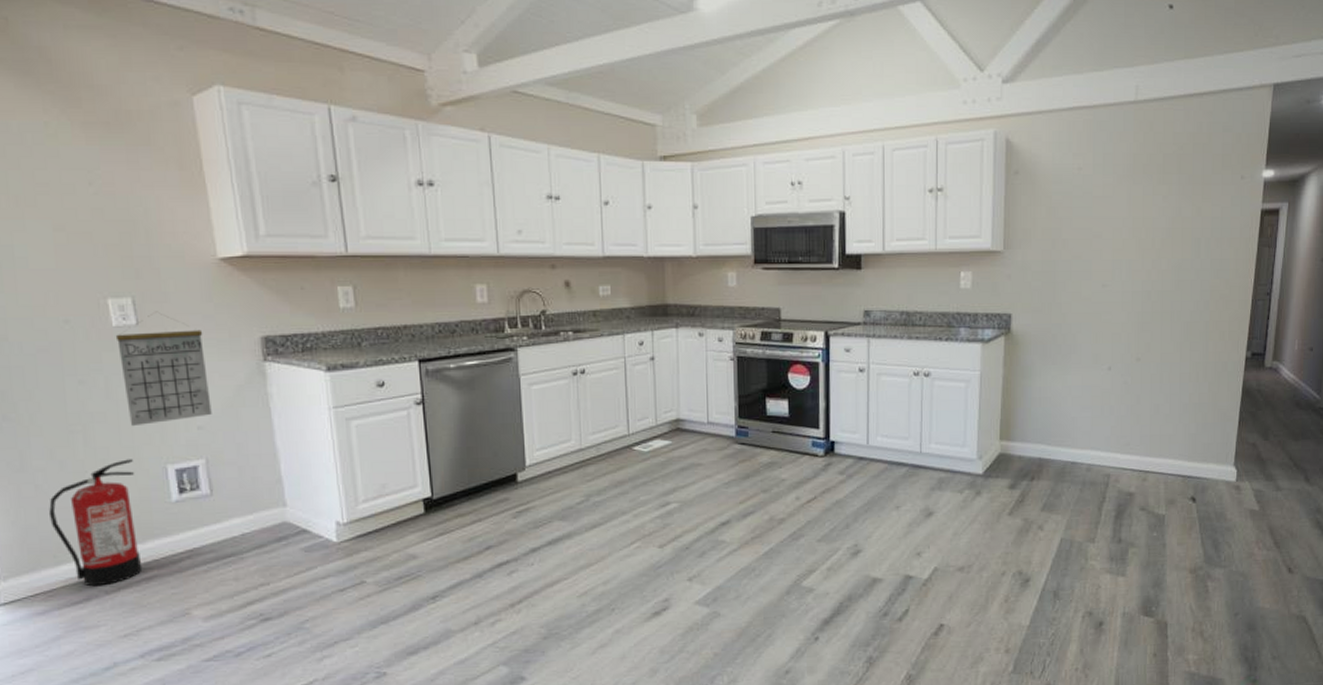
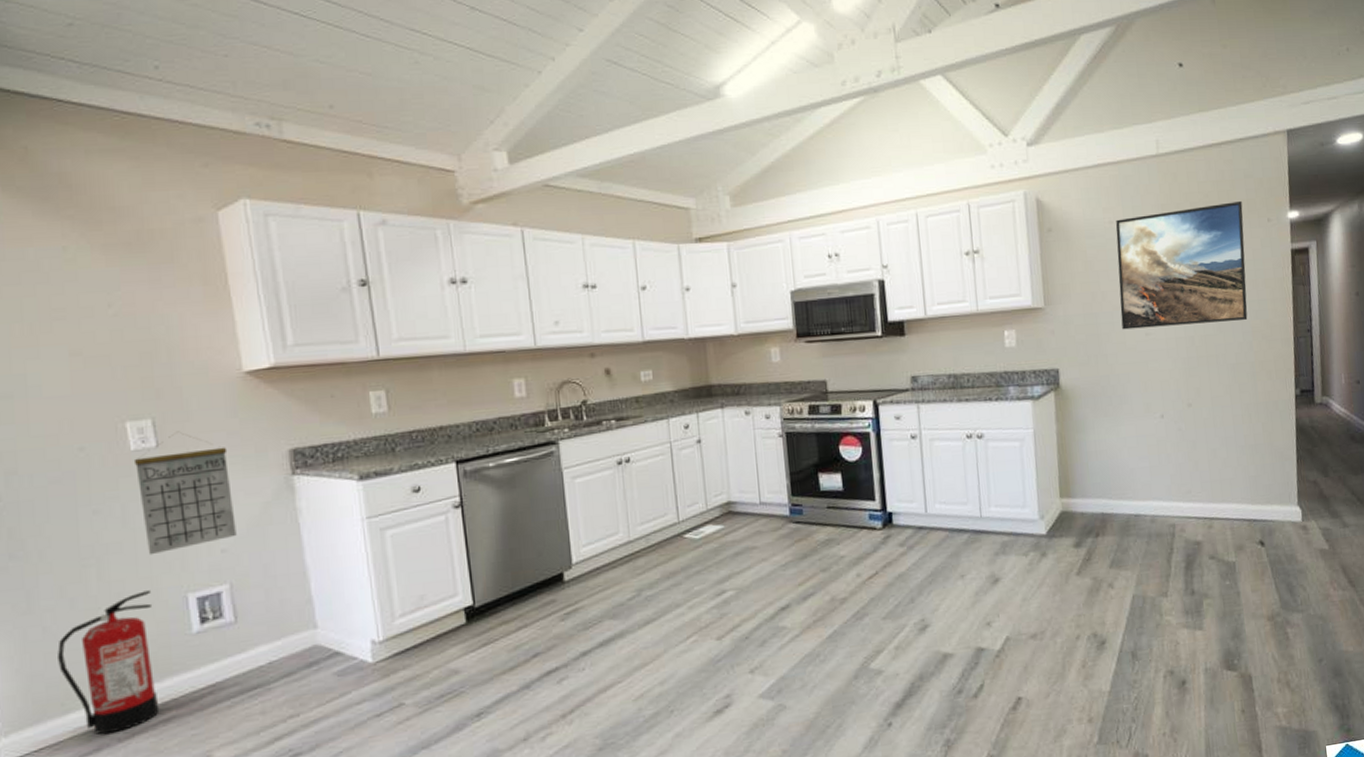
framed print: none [1079,155,1217,279] -> present [1115,200,1248,330]

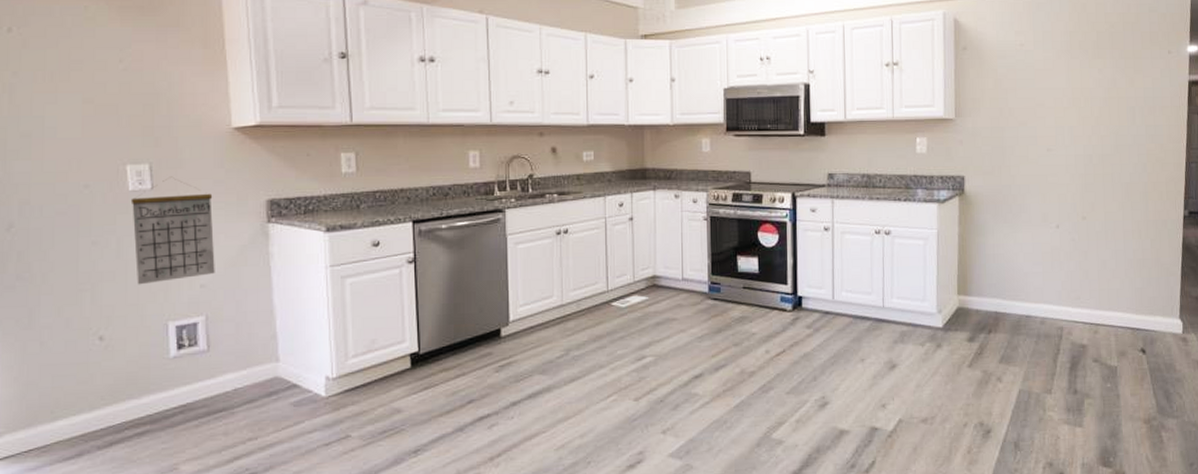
fire extinguisher: present [57,590,160,735] -> none [51,316,136,442]
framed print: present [1115,200,1248,330] -> none [1025,32,1146,144]

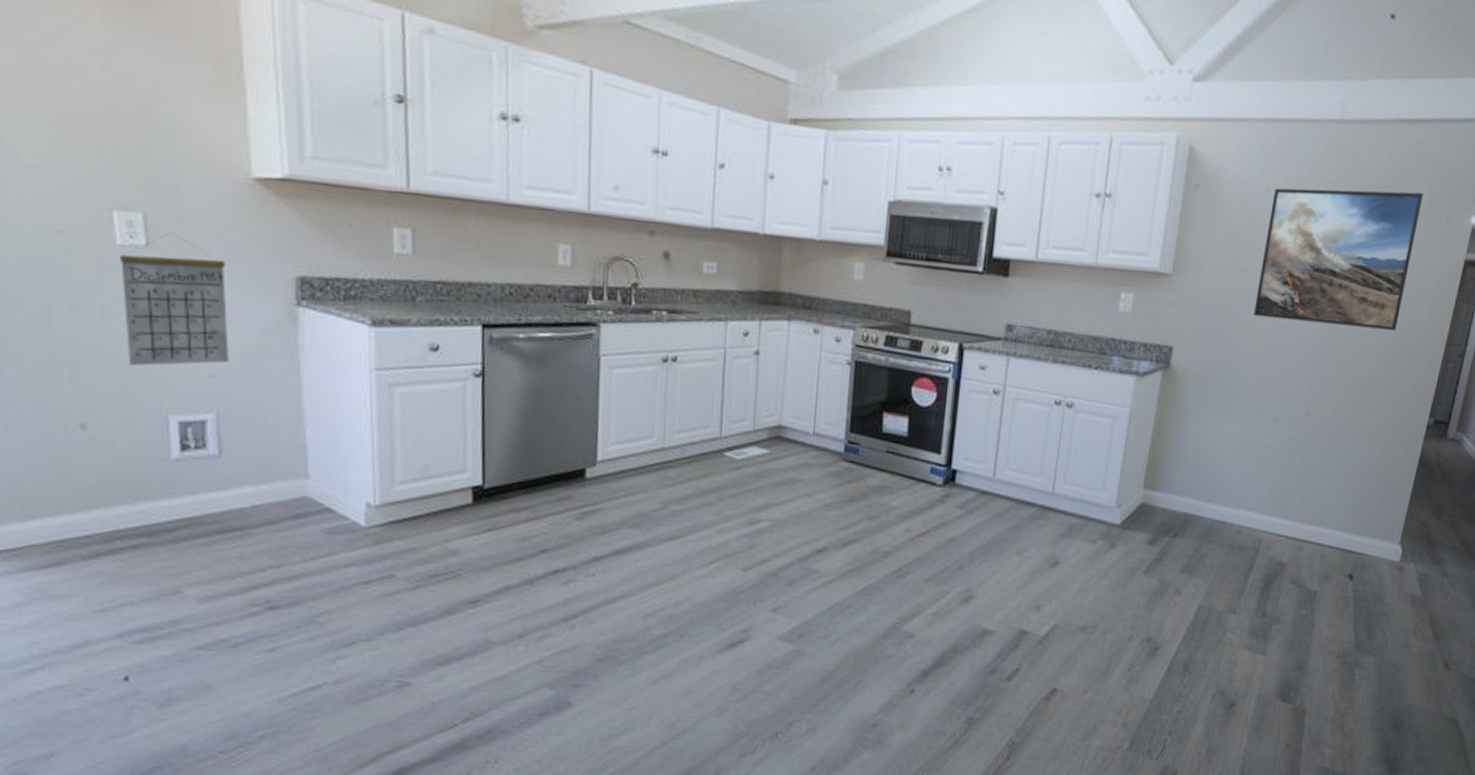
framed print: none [1025,32,1146,144] -> present [1254,188,1423,330]

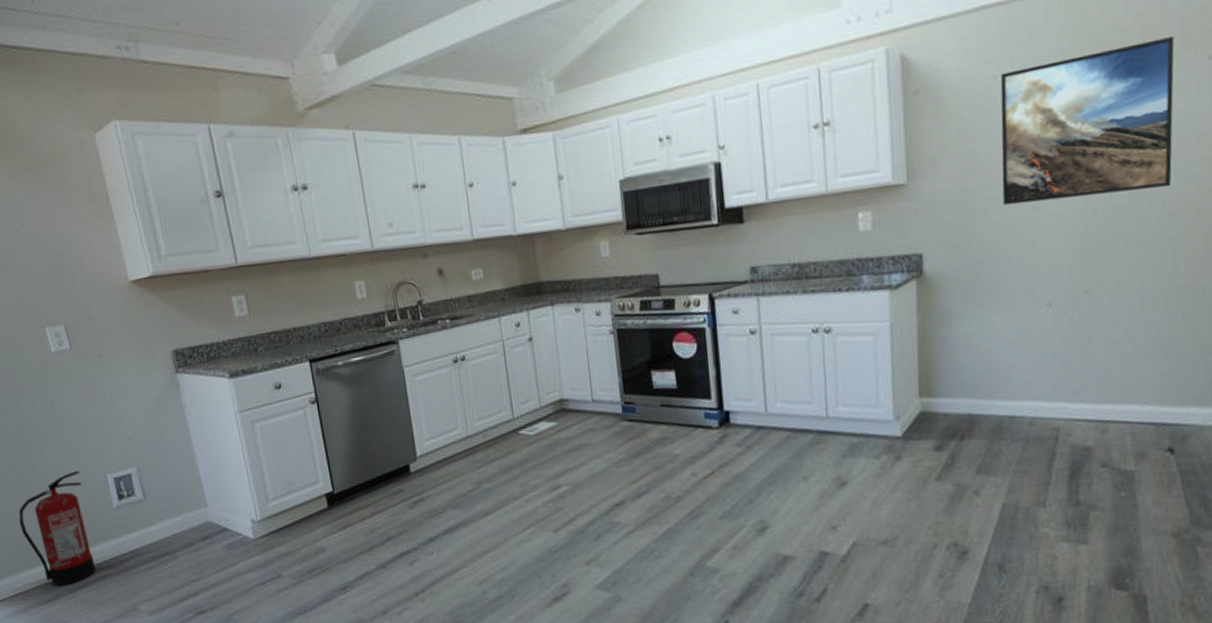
fire extinguisher: none [21,403,129,550] -> present [19,471,96,587]
calendar: present [119,232,229,366] -> none [54,335,138,442]

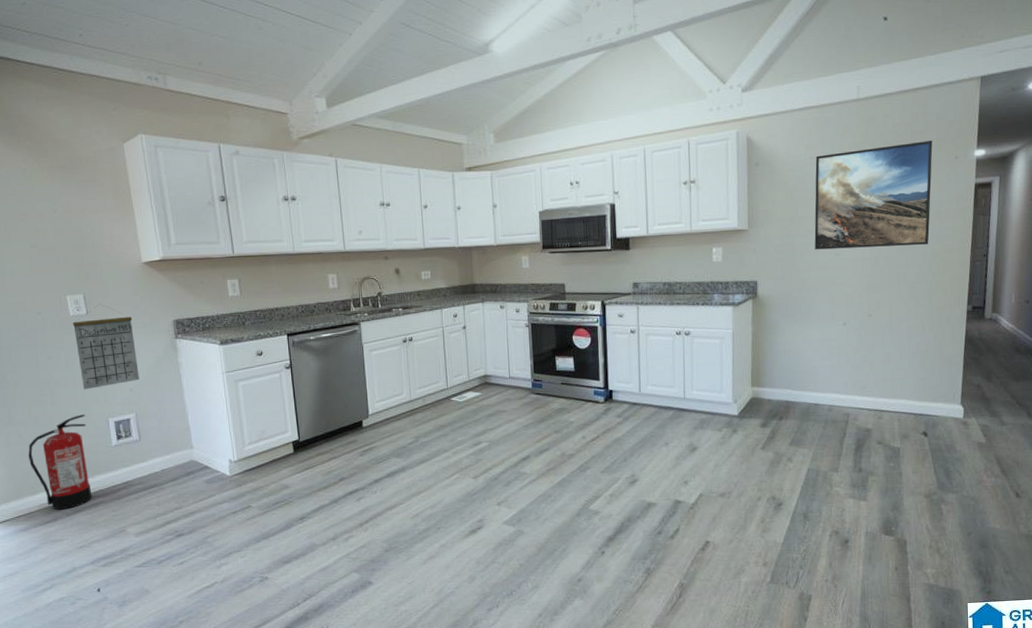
calendar: none [54,335,138,442] -> present [72,303,139,390]

